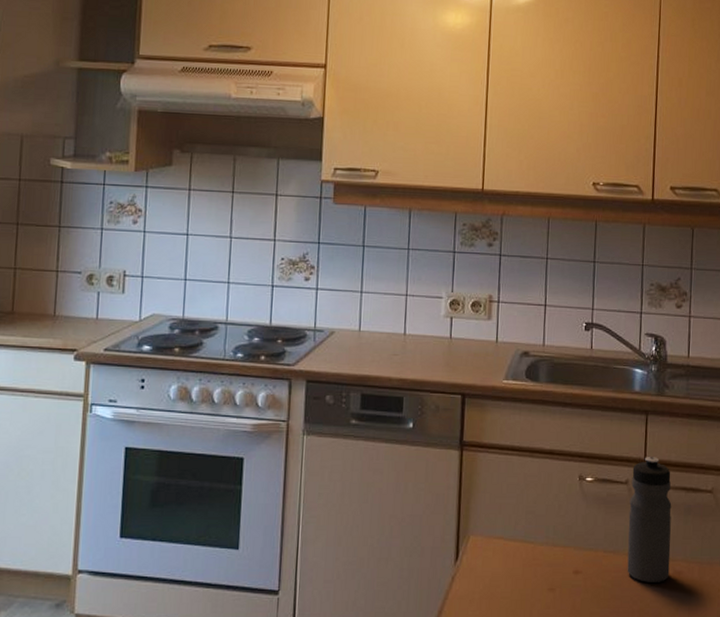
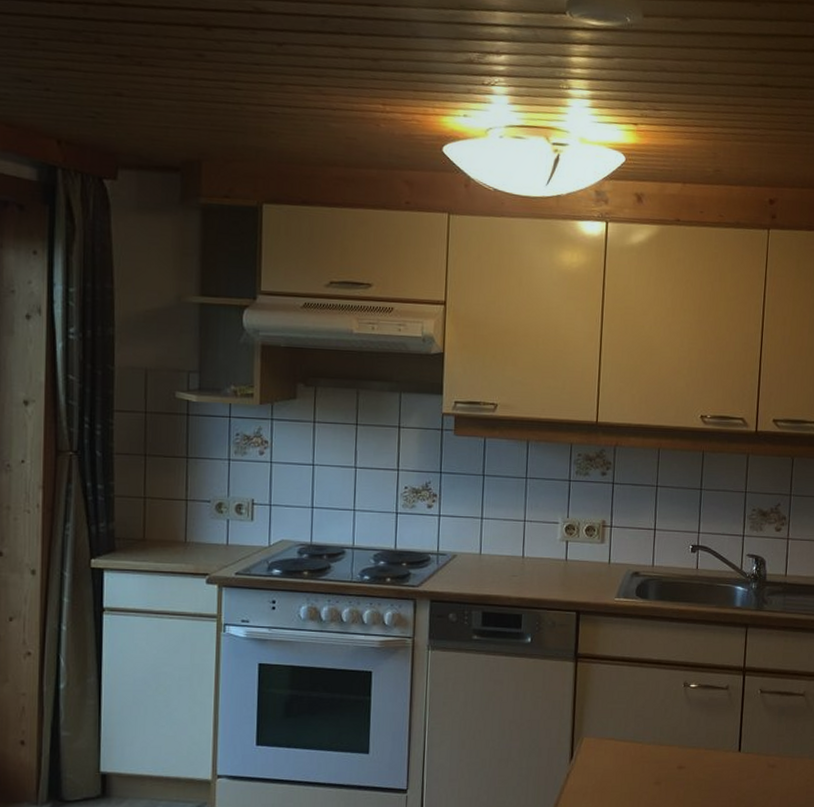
water bottle: present [627,457,672,584] -> none [726,665,768,776]

